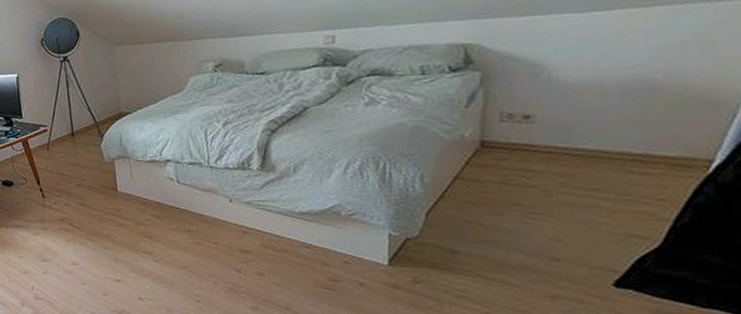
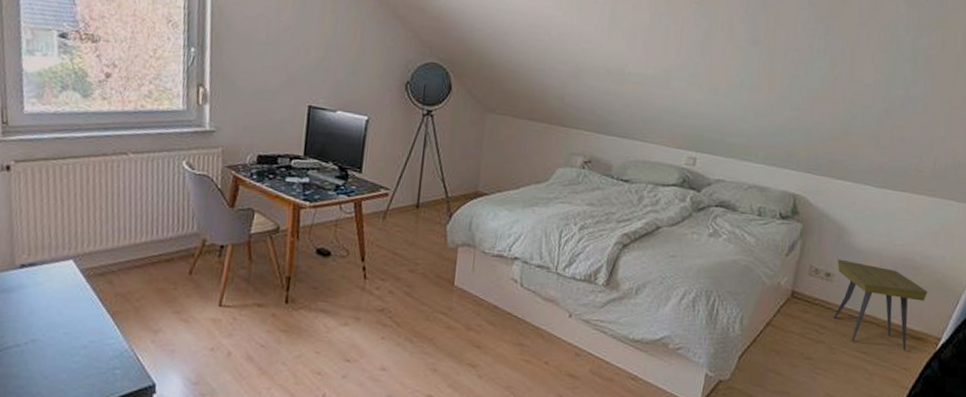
side table: none [537,96,683,181] -> present [834,259,928,351]

